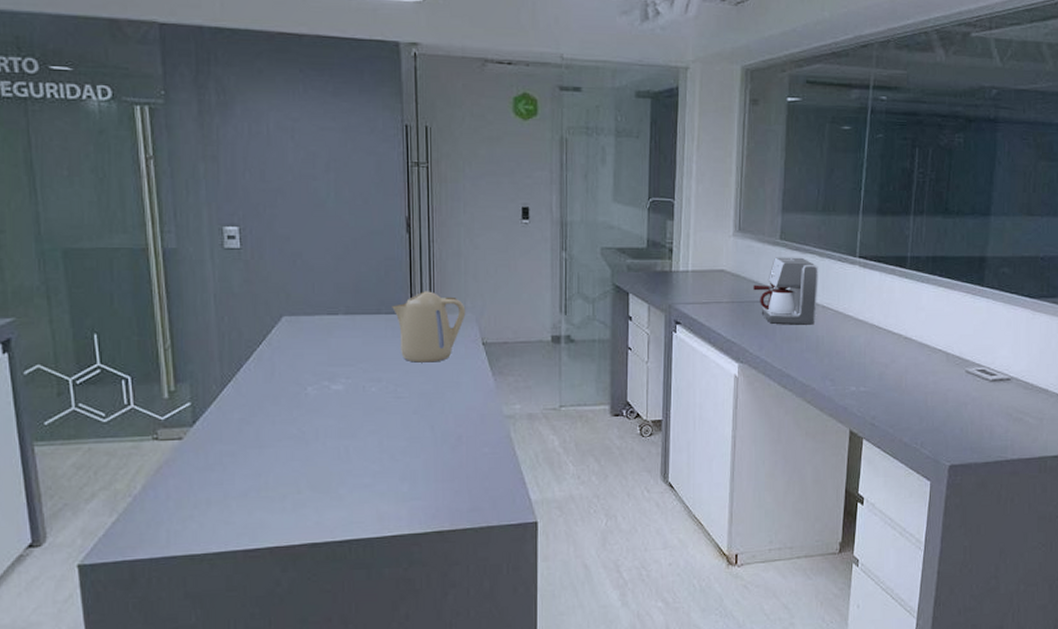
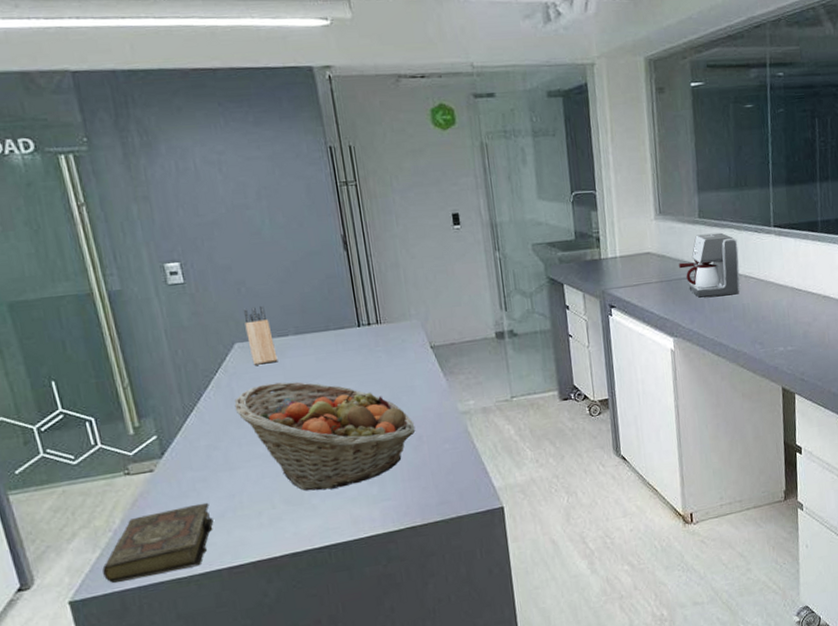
book: none [117,478,236,552] -> present [102,502,214,584]
fruit basket: none [273,362,456,481] -> present [234,382,416,491]
knife block: none [295,281,324,341] -> present [243,306,278,365]
kettle: present [392,291,466,363] -> none [339,303,411,373]

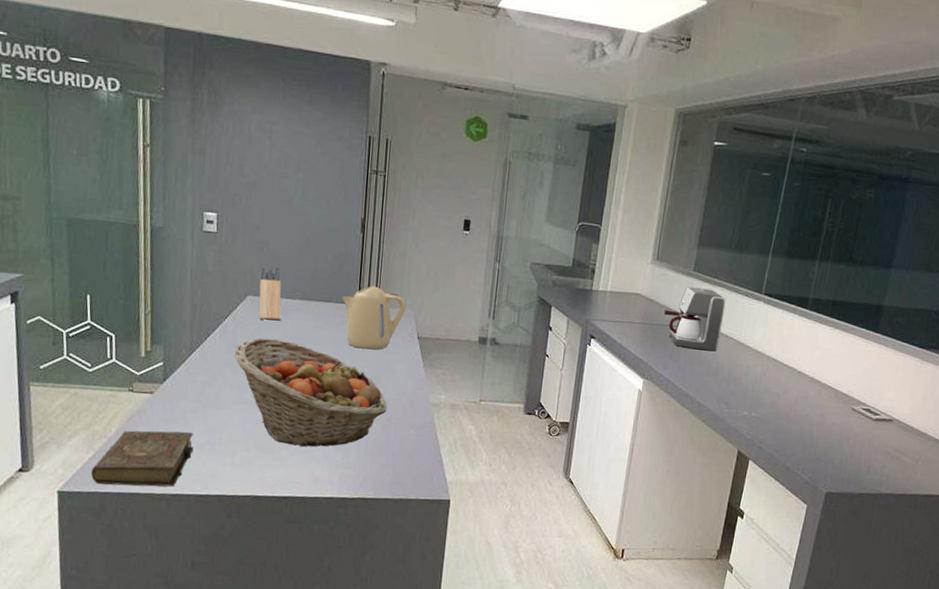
kettle: none [339,303,411,373] -> present [342,286,406,350]

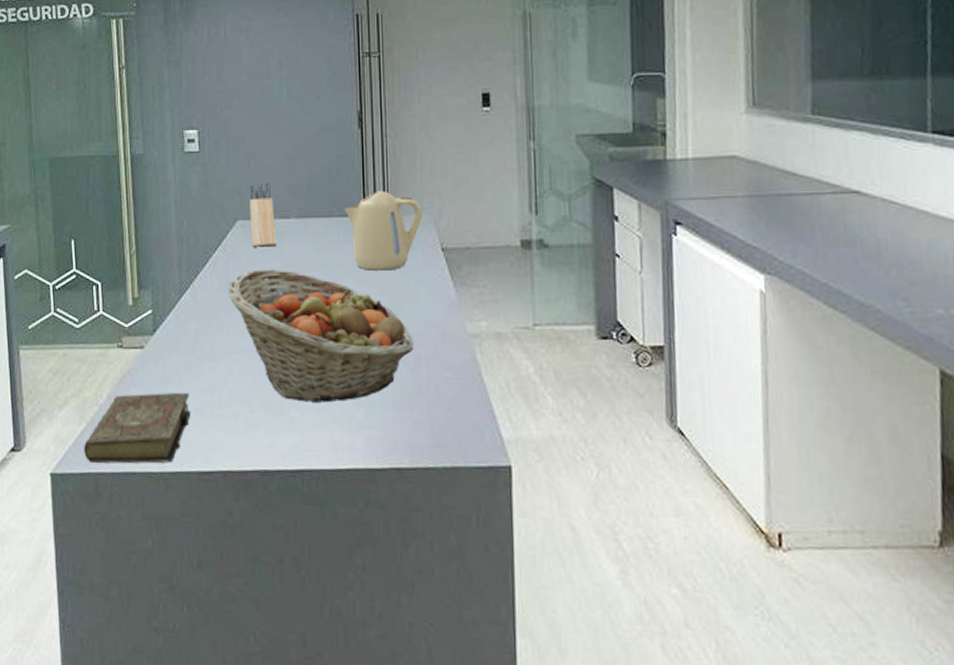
coffee maker: present [664,286,726,352] -> none [778,136,874,225]

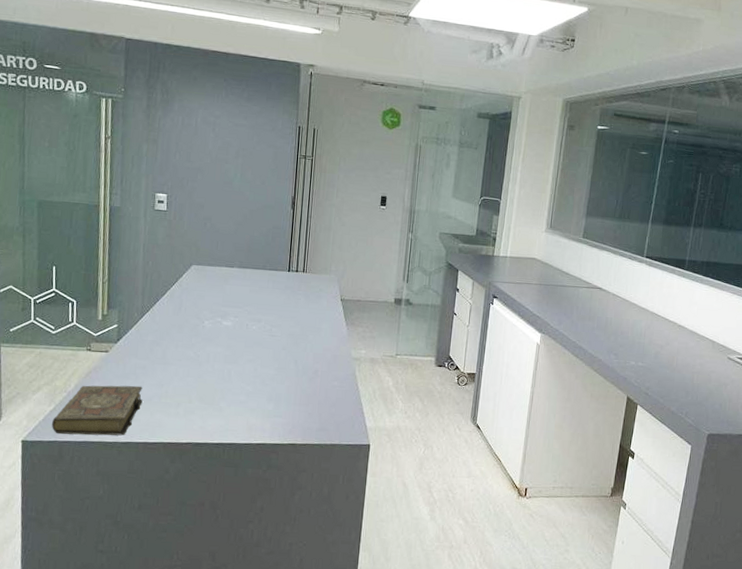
fruit basket: present [228,269,414,403] -> none [180,302,314,398]
knife block: present [249,183,277,247] -> none [202,239,222,287]
kettle: present [344,191,423,271] -> none [274,255,331,311]

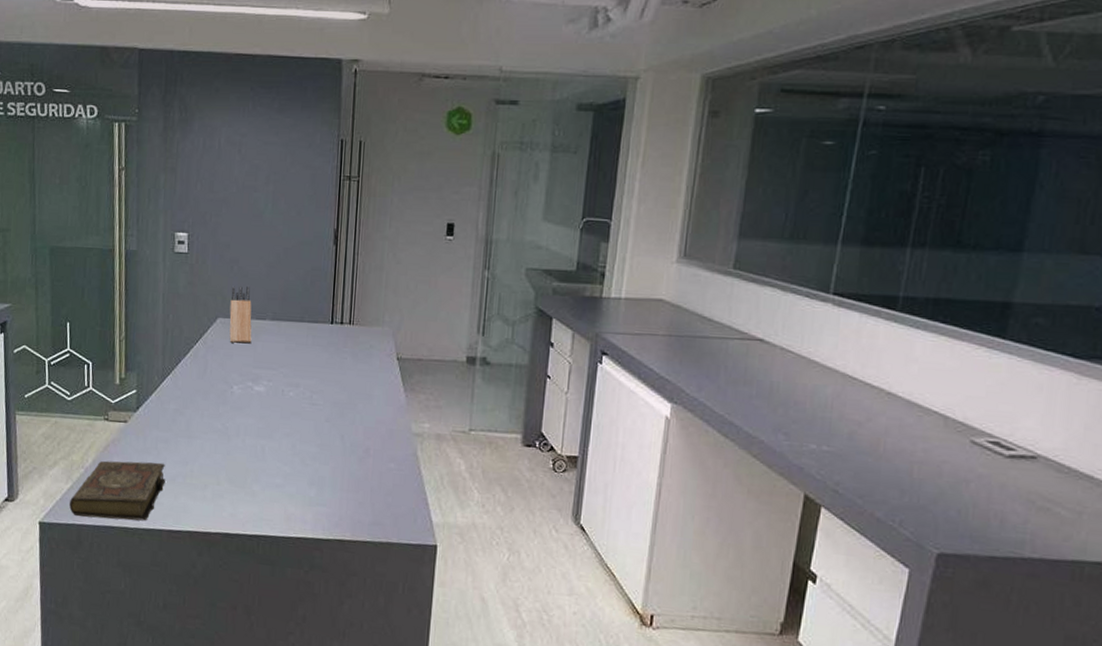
knife block: none [202,239,222,287] -> present [229,286,252,344]

